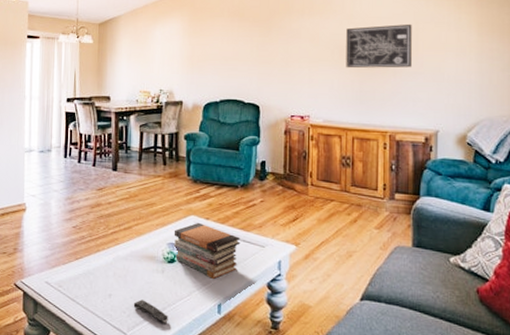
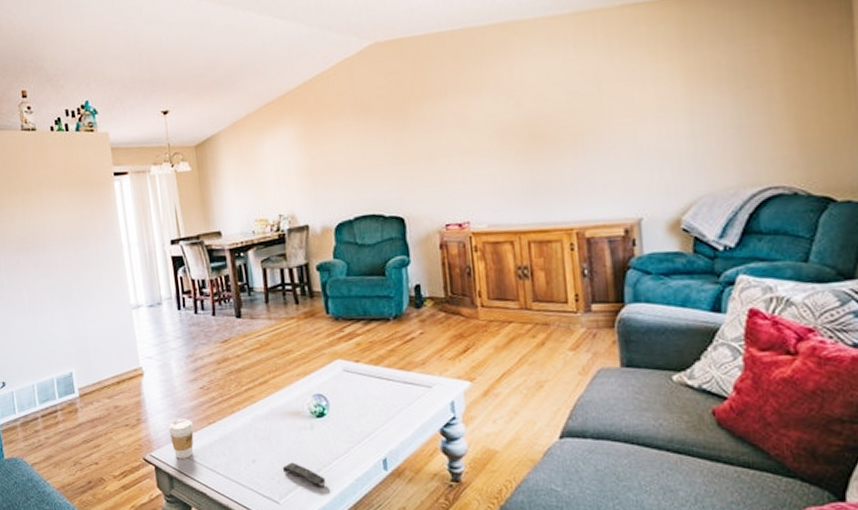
coffee cup: none [40,252,62,288] -> present [168,418,194,459]
book stack: present [173,222,241,279] -> none [318,366,402,430]
wall art: present [346,23,412,69] -> none [505,86,597,156]

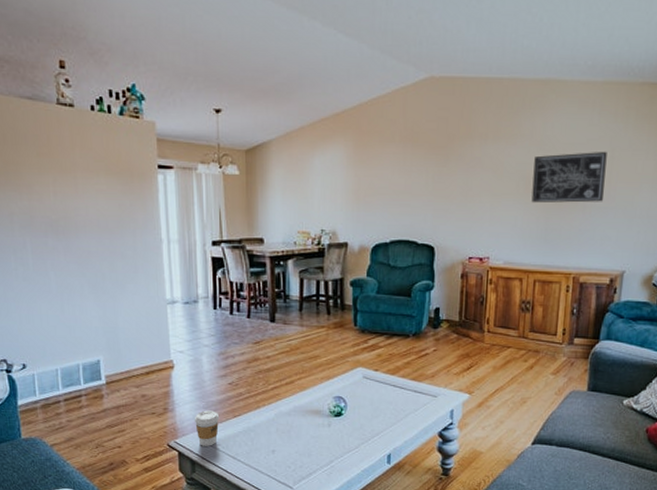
remote control: present [282,462,326,486] -> none [298,454,336,475]
wall art: none [505,86,597,156] -> present [531,151,607,203]

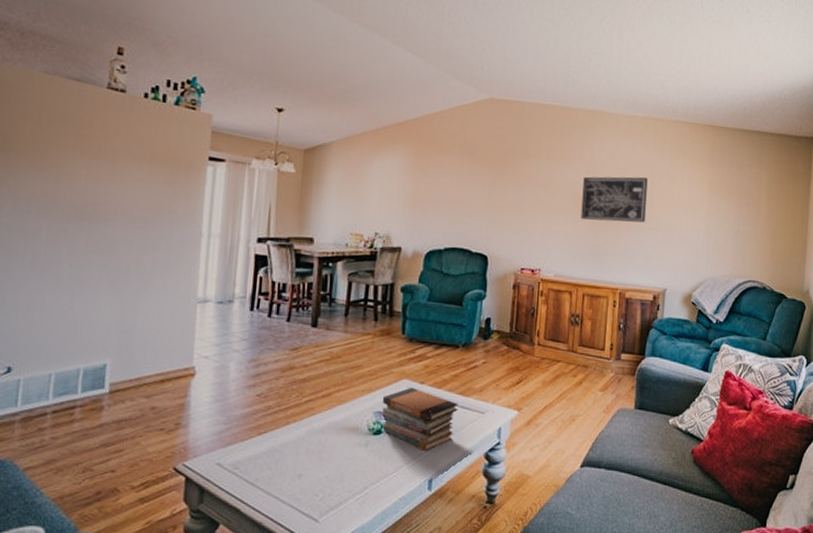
coffee cup: present [195,410,219,446] -> none [211,426,241,470]
book stack: none [340,374,412,430] -> present [380,387,459,451]

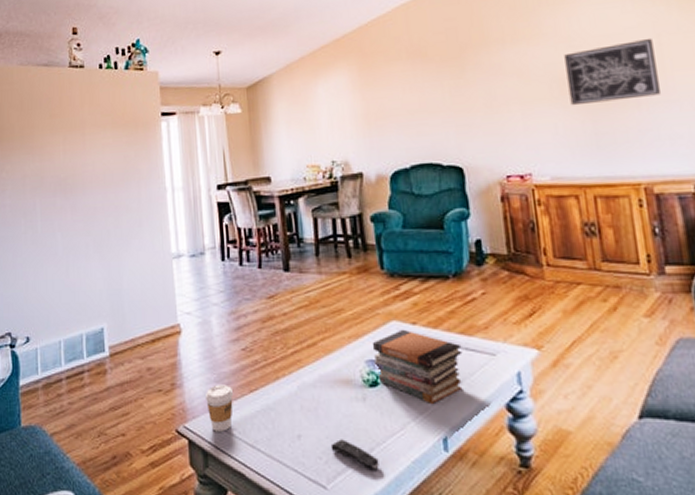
coffee cup: none [211,426,241,470] -> present [206,384,233,432]
remote control: none [328,479,370,505] -> present [330,439,379,469]

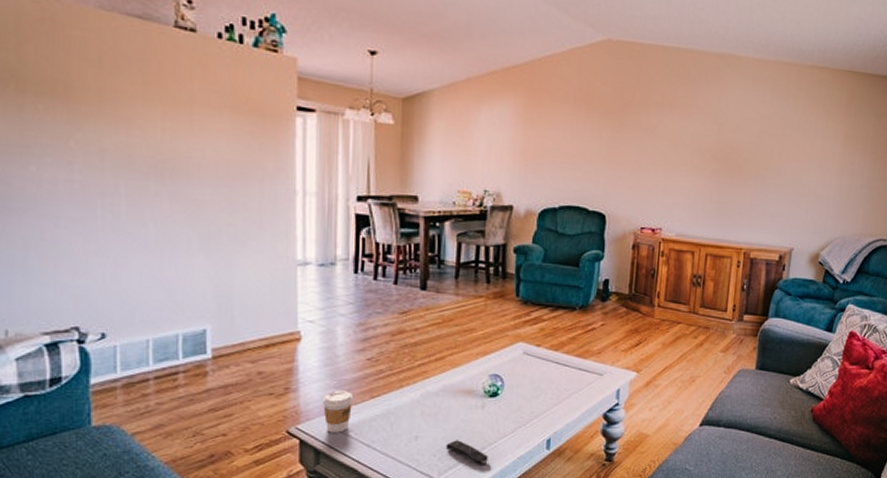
book stack: present [372,329,463,404] -> none [496,349,576,412]
wall art: present [564,38,660,106] -> none [705,128,778,179]

